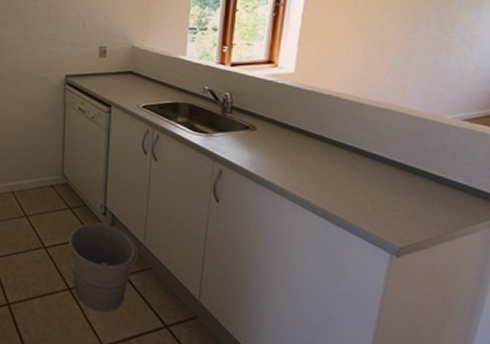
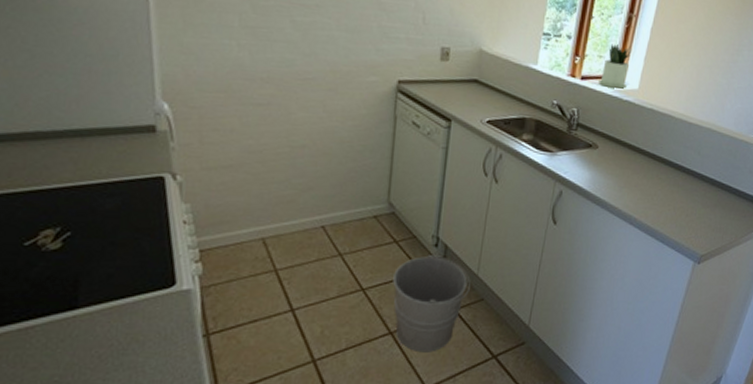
planter: none [250,31,283,73] -> present [599,43,633,89]

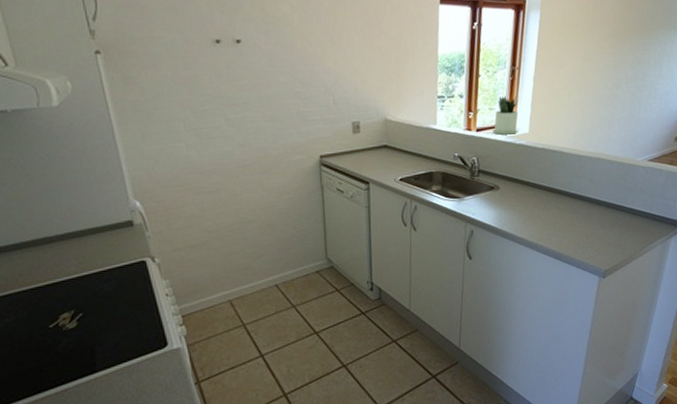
bucket: present [393,255,471,353] -> none [339,297,405,380]

